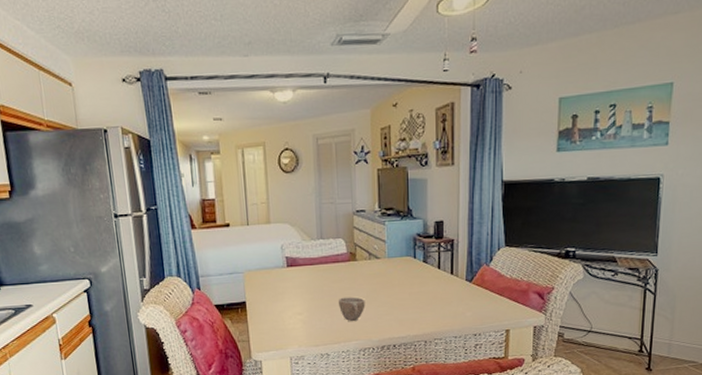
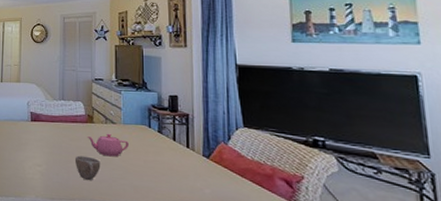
teapot: none [350,269,394,294] -> present [87,133,129,157]

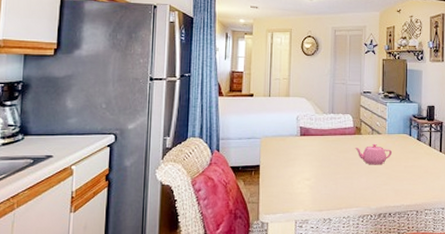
cup: present [74,155,101,181] -> none [342,166,366,190]

